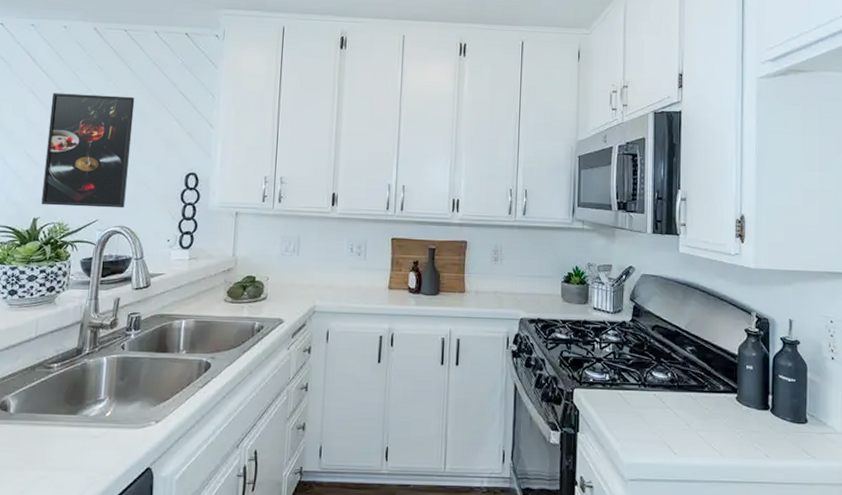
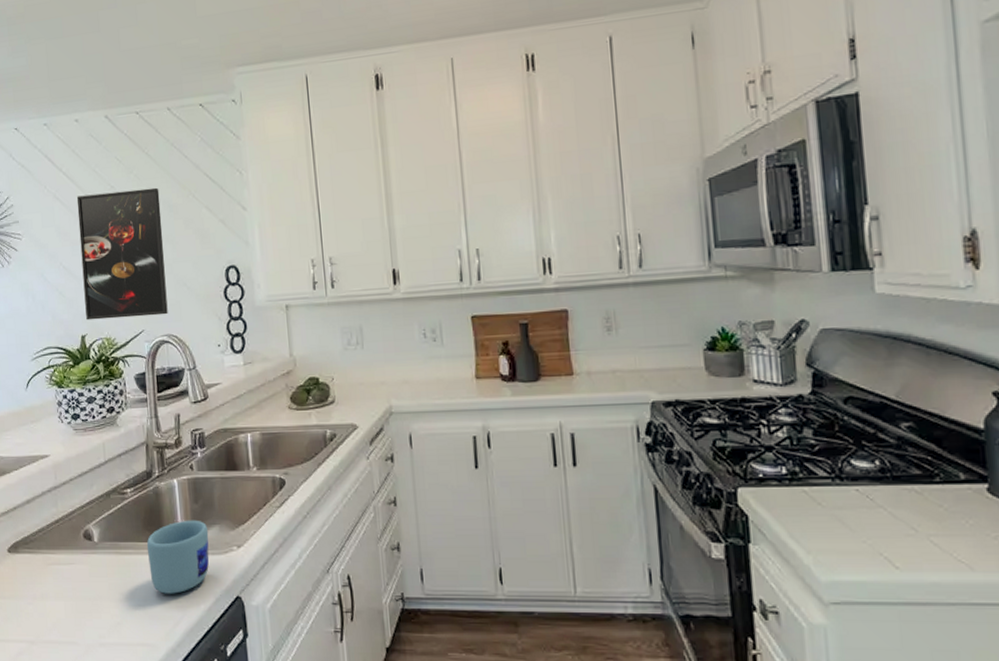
mug: none [63,395,130,465] -> present [146,520,210,594]

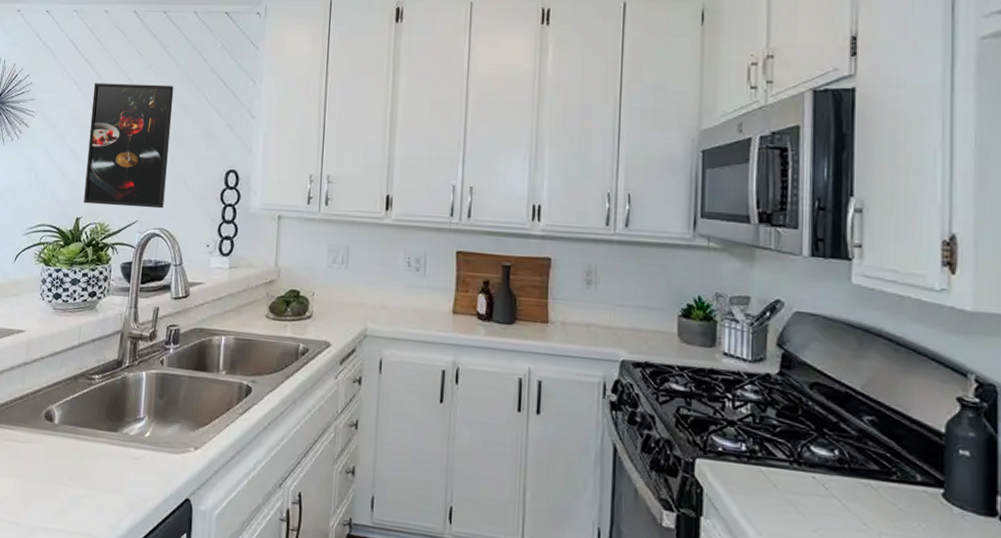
mug: present [146,520,210,594] -> none [104,414,169,488]

